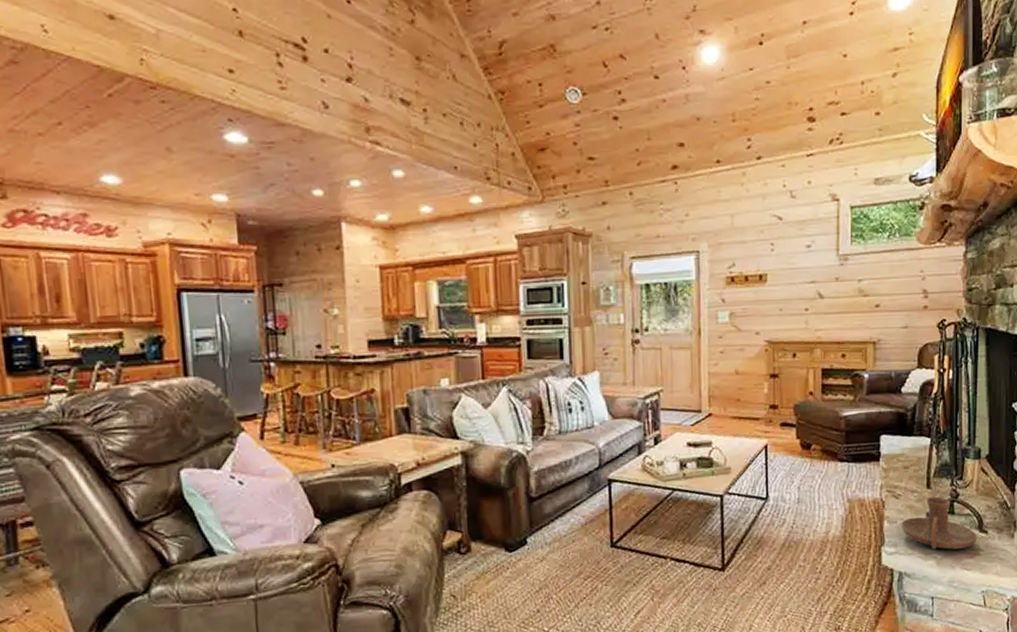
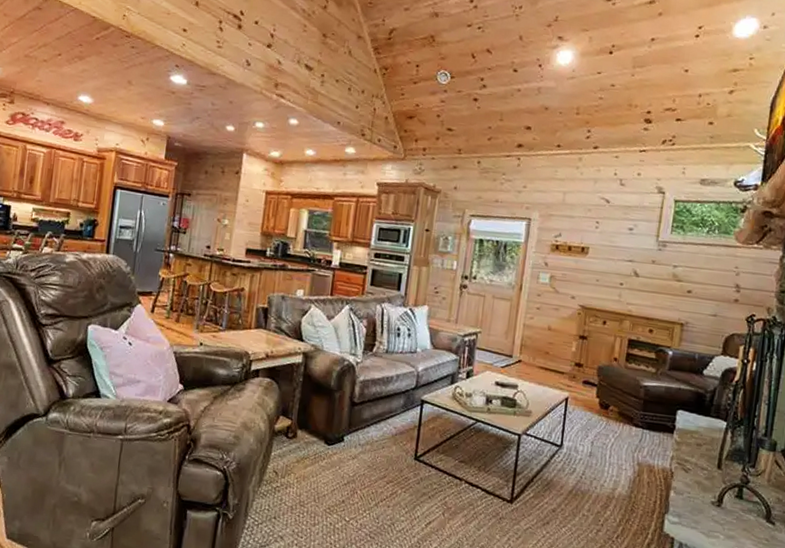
candle holder: present [901,496,977,550] -> none [687,477,764,535]

